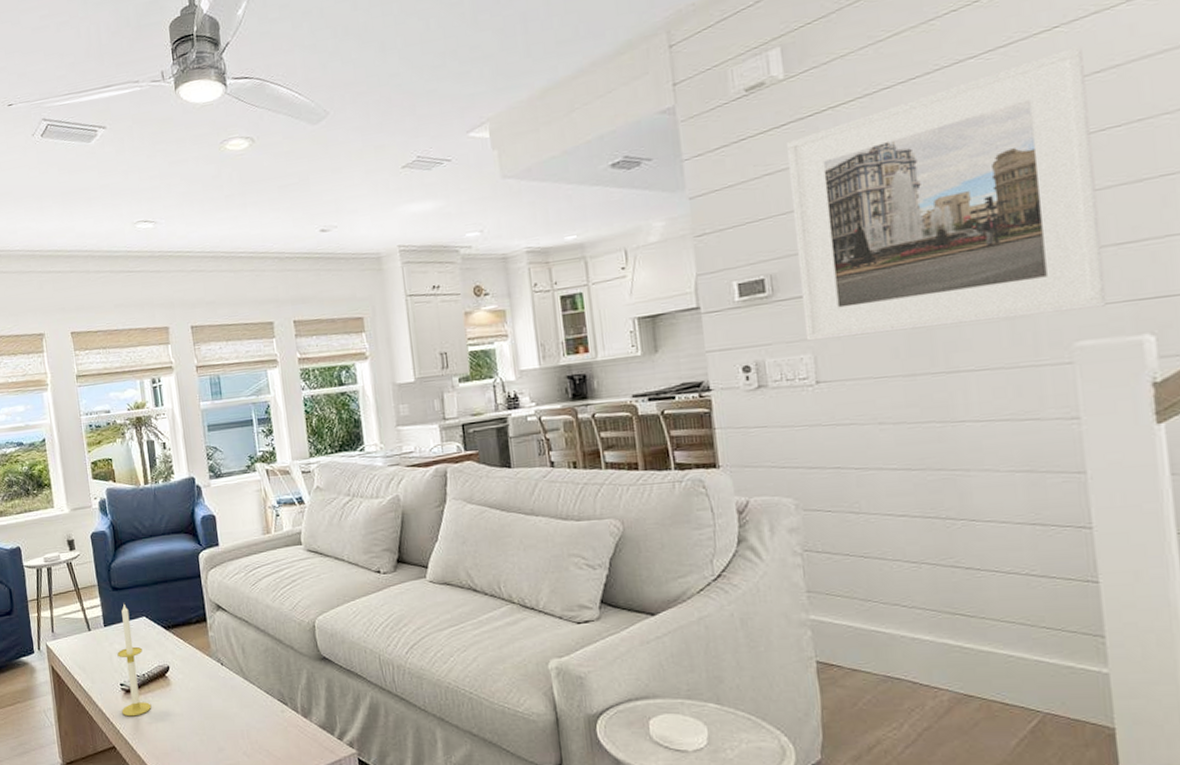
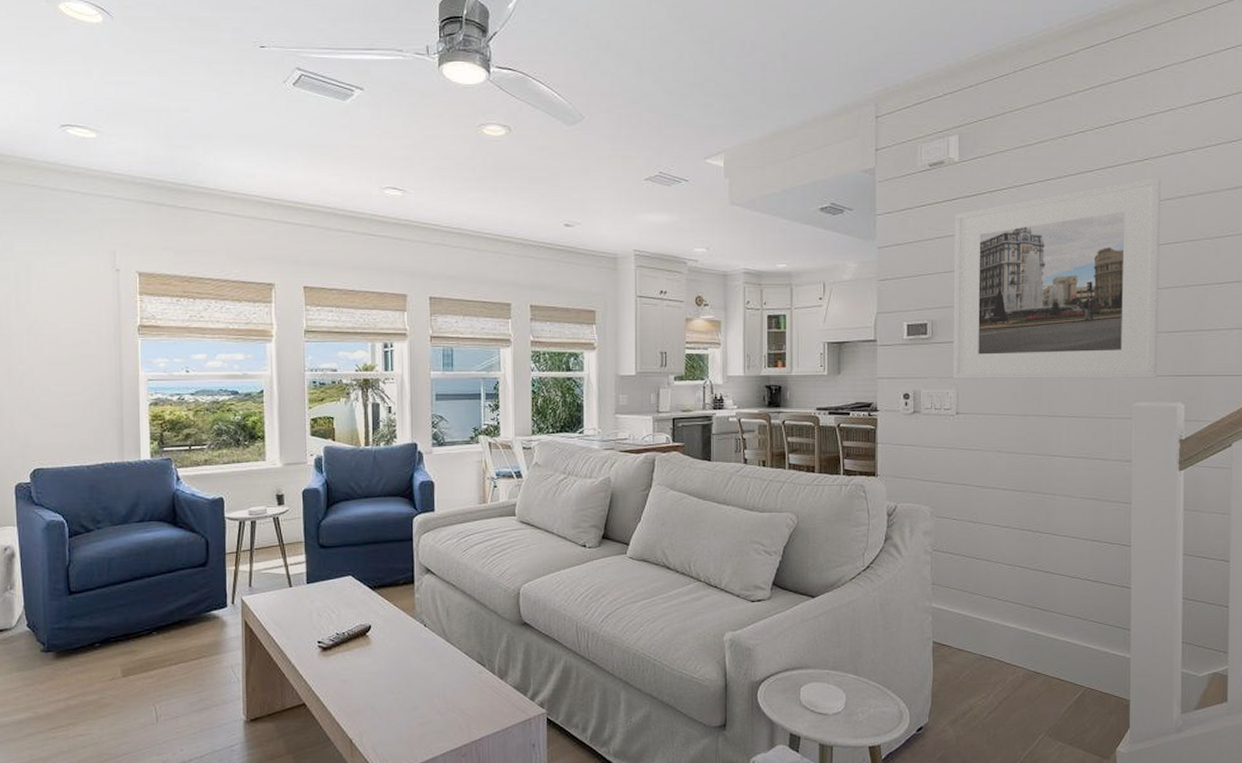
candle: present [117,603,152,717] -> none [316,562,348,674]

